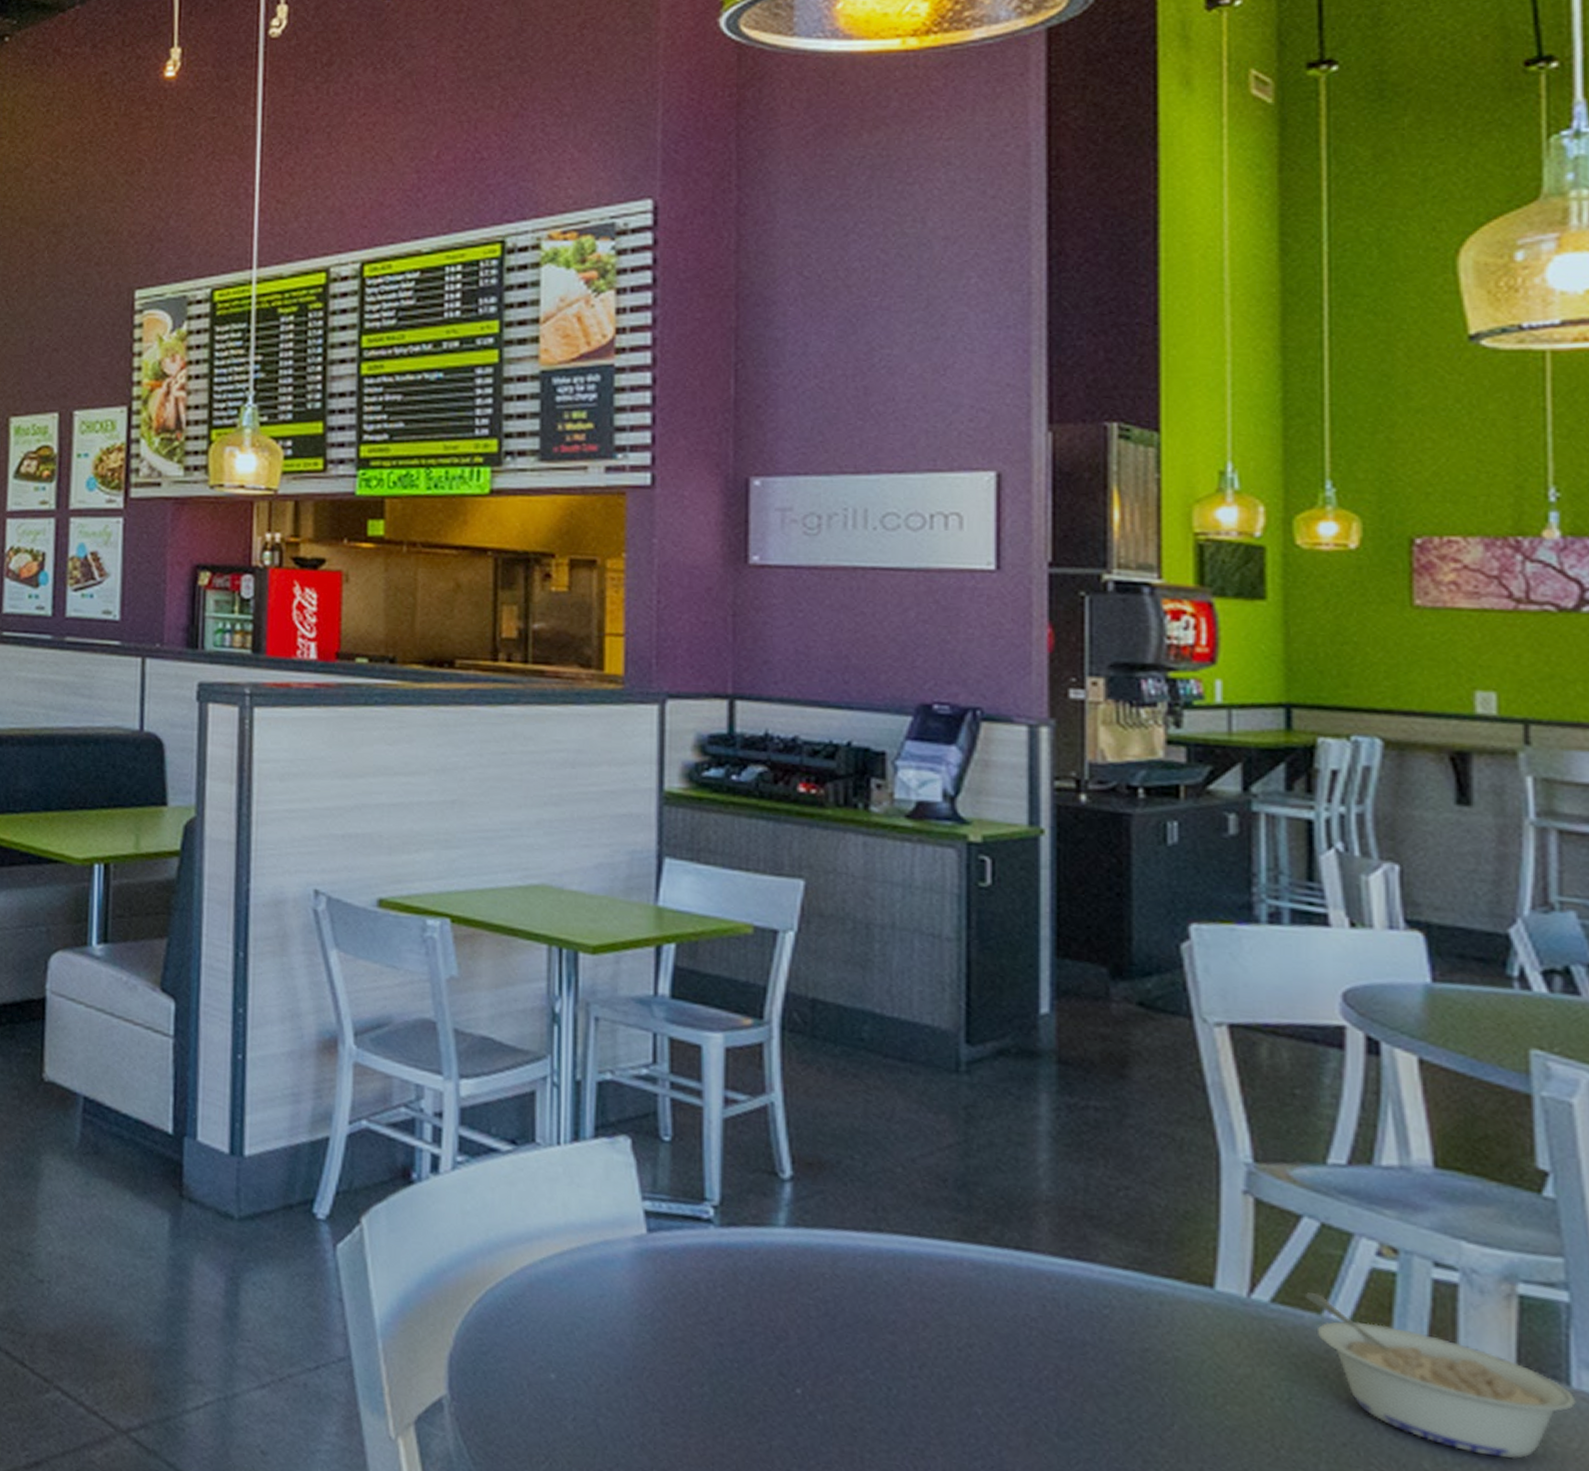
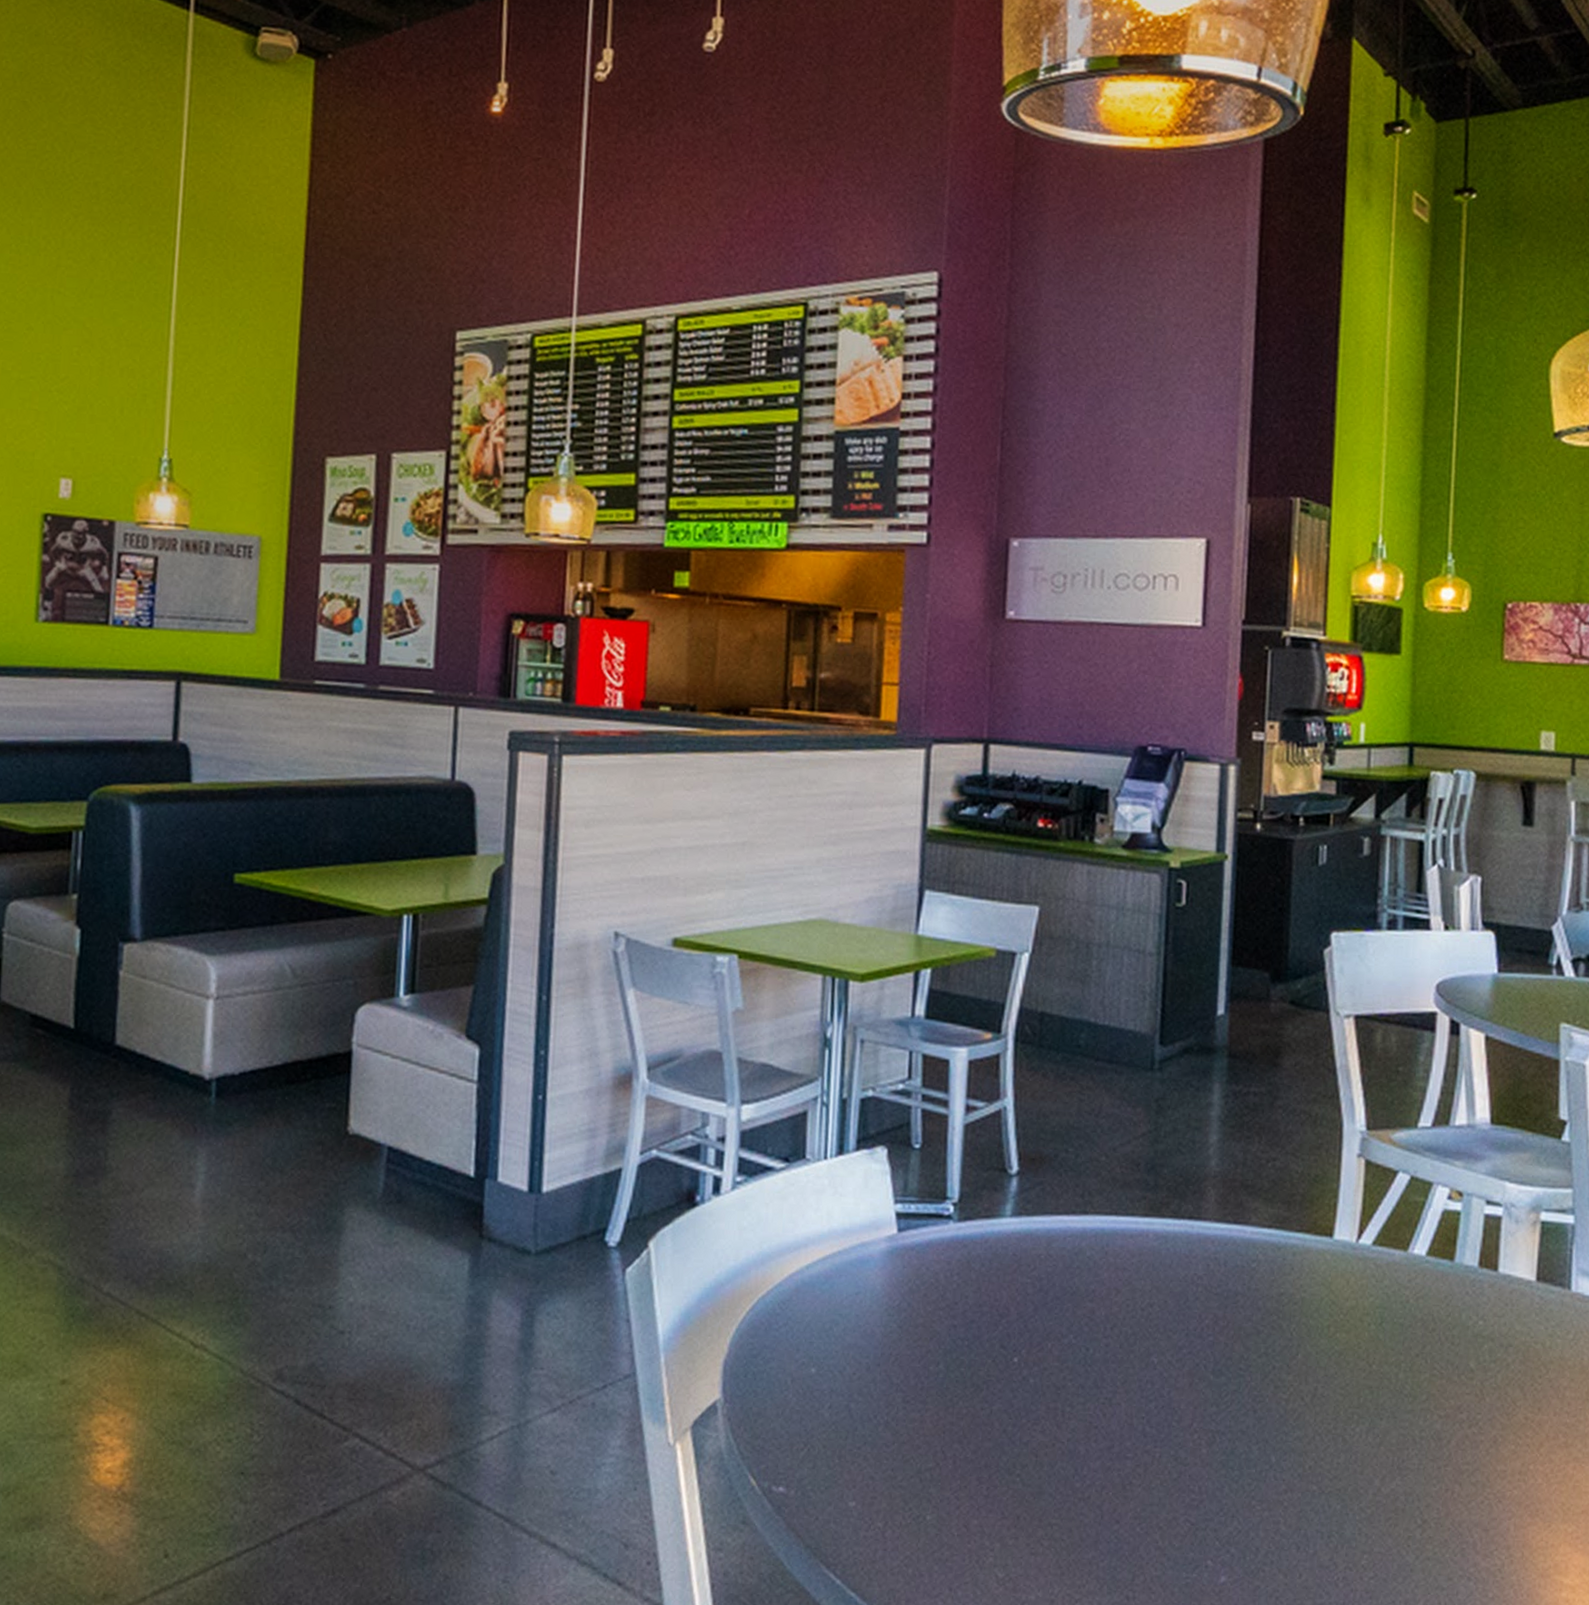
legume: present [1304,1292,1576,1459] -> none [1396,1233,1574,1352]

